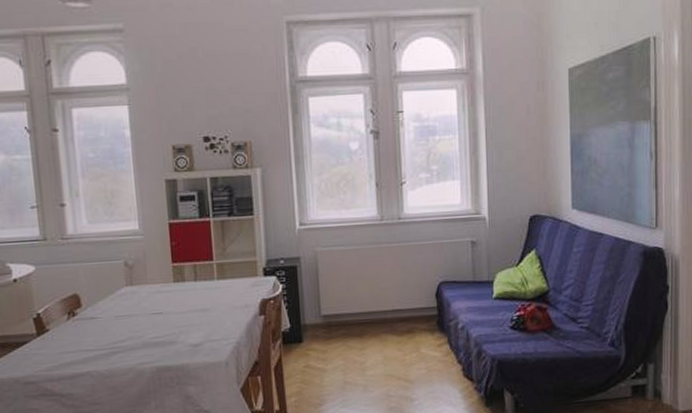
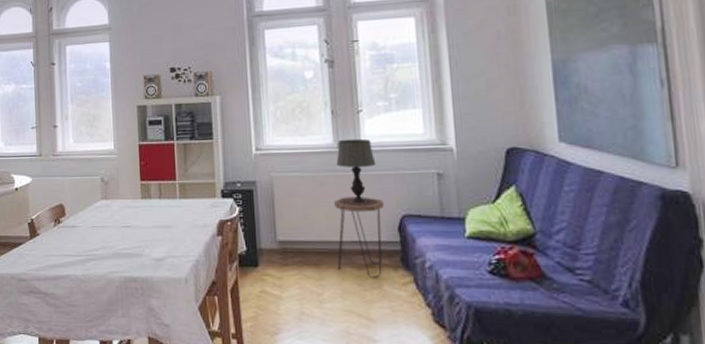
side table: none [376,266,423,344] -> present [333,195,384,279]
table lamp: none [380,210,417,274] -> present [336,138,376,204]

